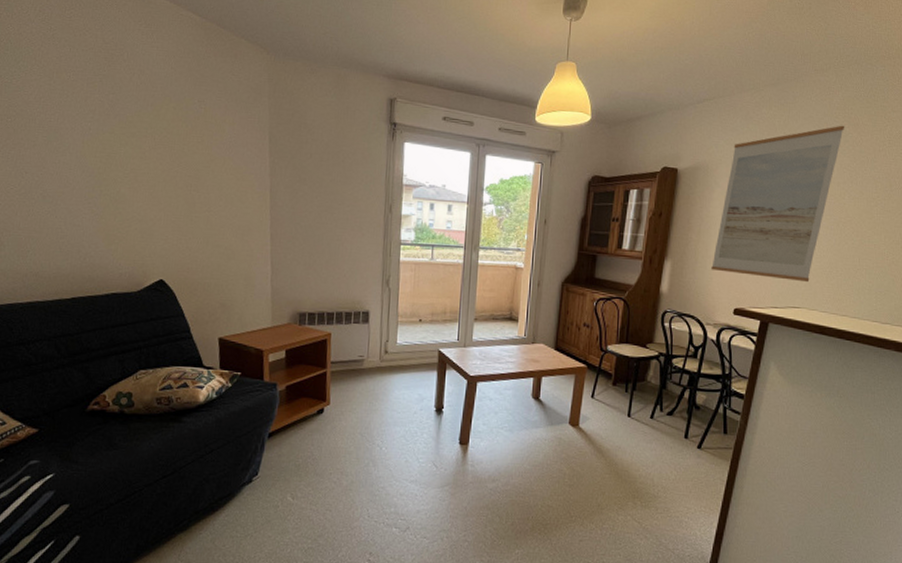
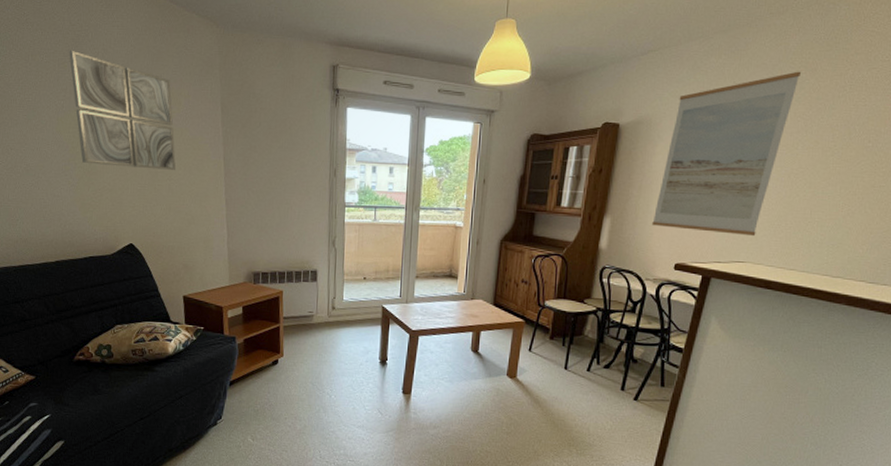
wall art: none [100,69,217,201] -> present [69,50,176,170]

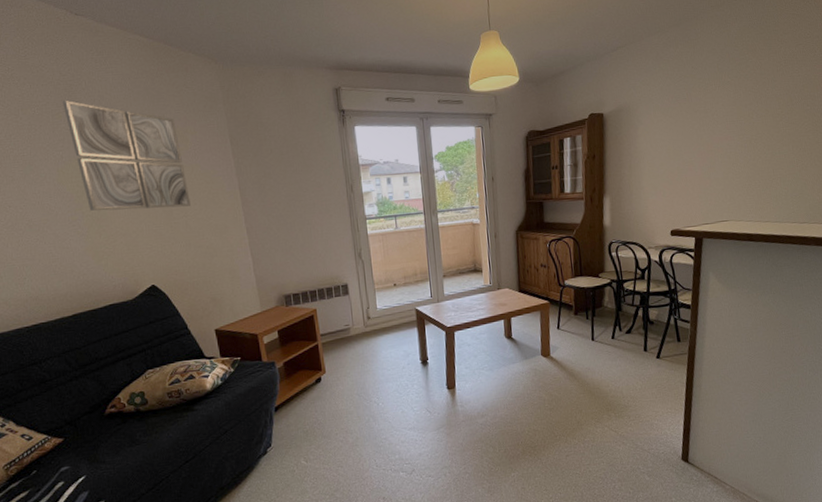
wall art: present [652,71,802,237] -> none [645,52,745,200]

